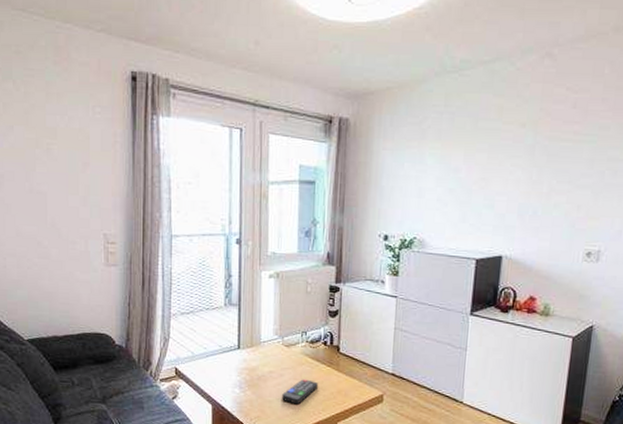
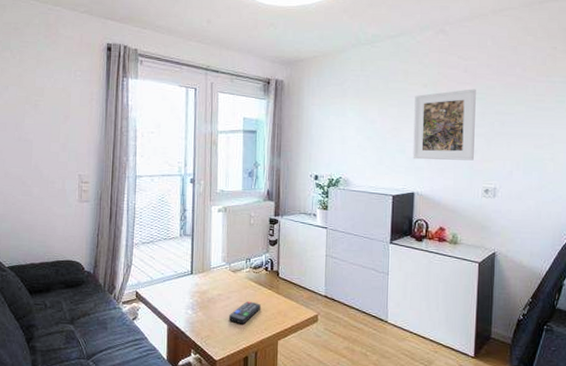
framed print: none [502,129,586,218] -> present [413,89,476,161]

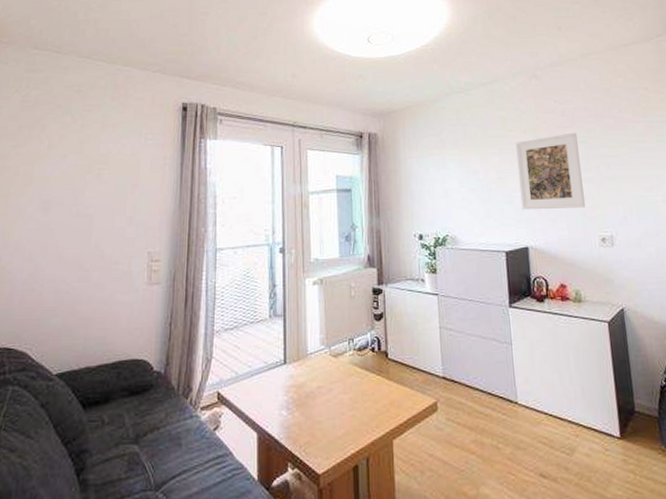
remote control: present [228,301,261,325] -> none [331,392,369,423]

